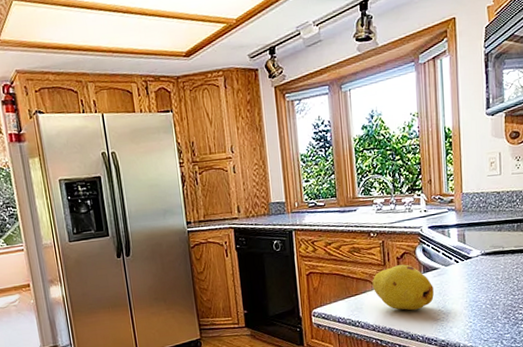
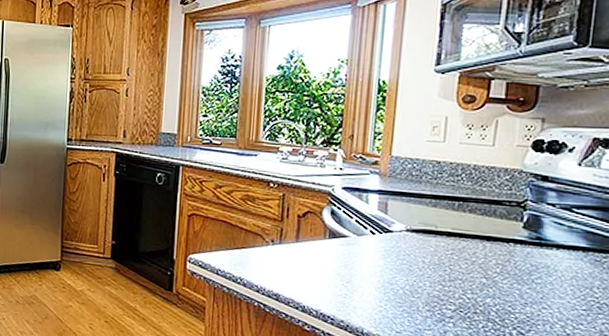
fruit: present [372,264,434,311] -> none [263,224,339,279]

